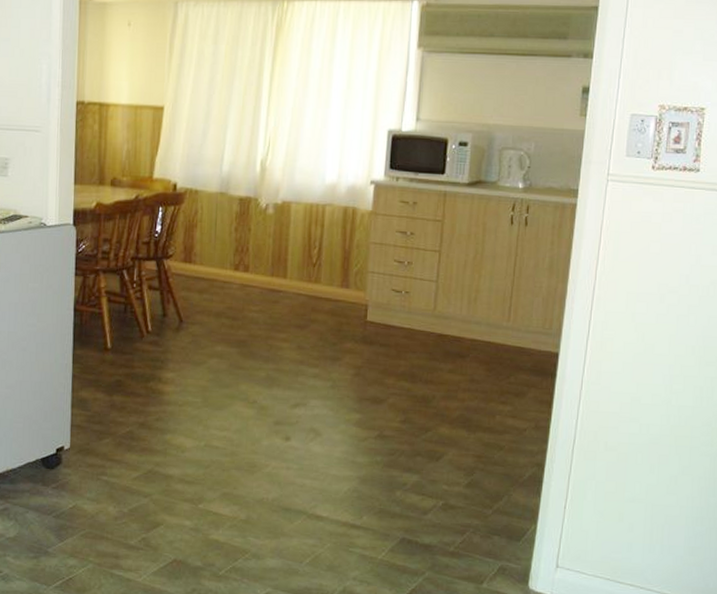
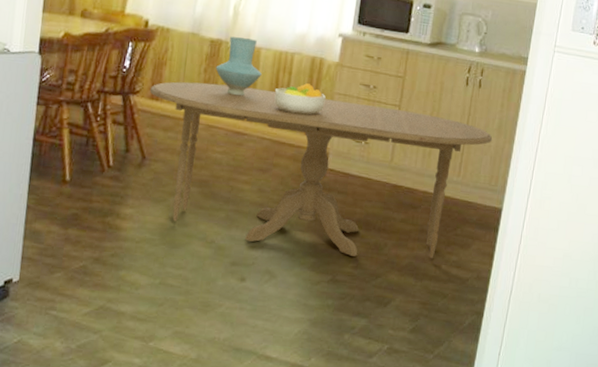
dining table: none [182,242,544,410] -> present [149,81,493,259]
ceramic pitcher: none [246,193,293,253] -> present [215,36,262,96]
fruit bowl: none [307,234,361,268] -> present [274,82,326,115]

